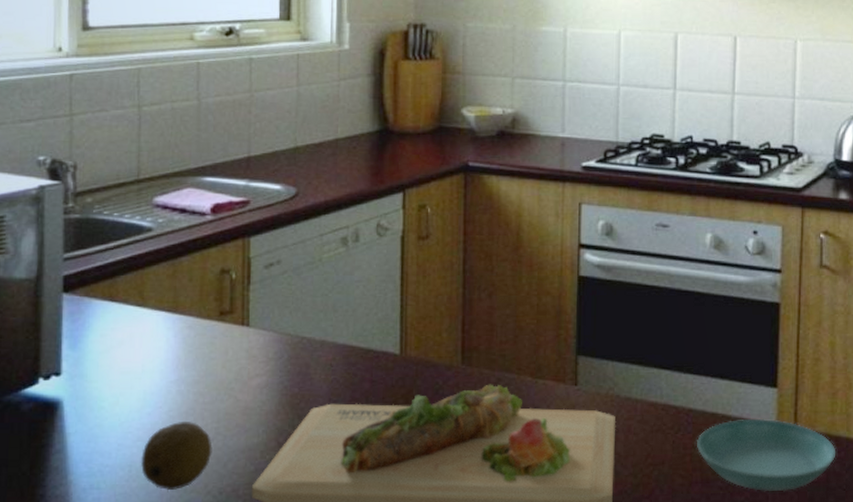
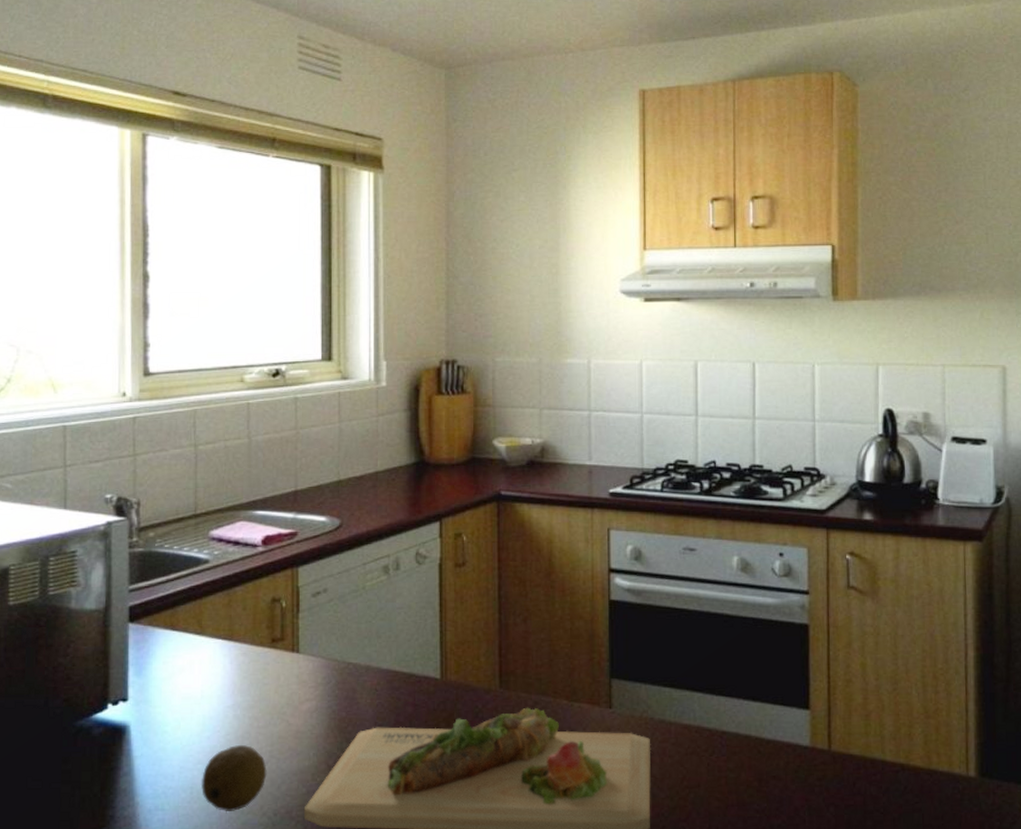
saucer: present [697,418,836,492] -> none [732,740,872,815]

